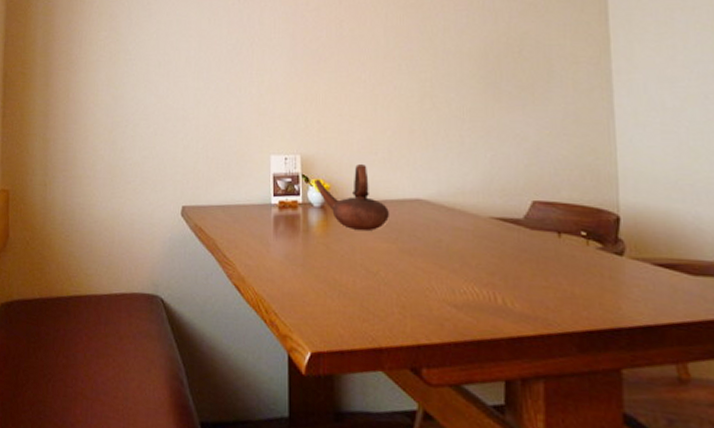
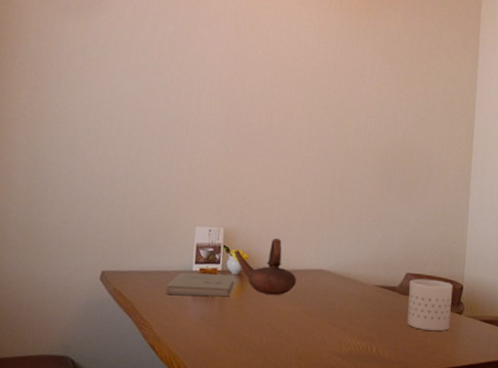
book: none [245,206,319,233] -> present [165,272,236,297]
mug: none [538,208,606,279] -> present [407,278,453,332]

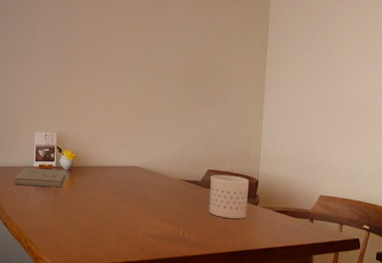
teapot: present [234,237,296,295] -> none [65,140,115,187]

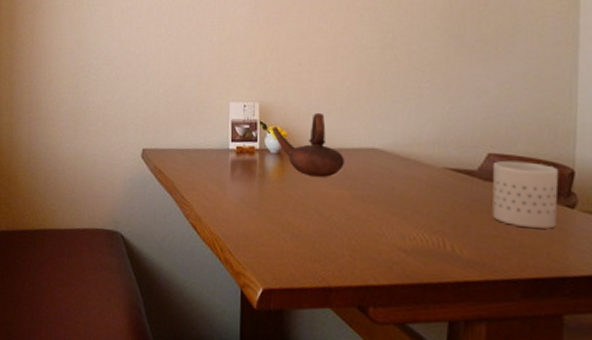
book: present [13,168,67,188] -> none [203,151,275,178]
teapot: none [65,140,115,187] -> present [272,112,344,177]

